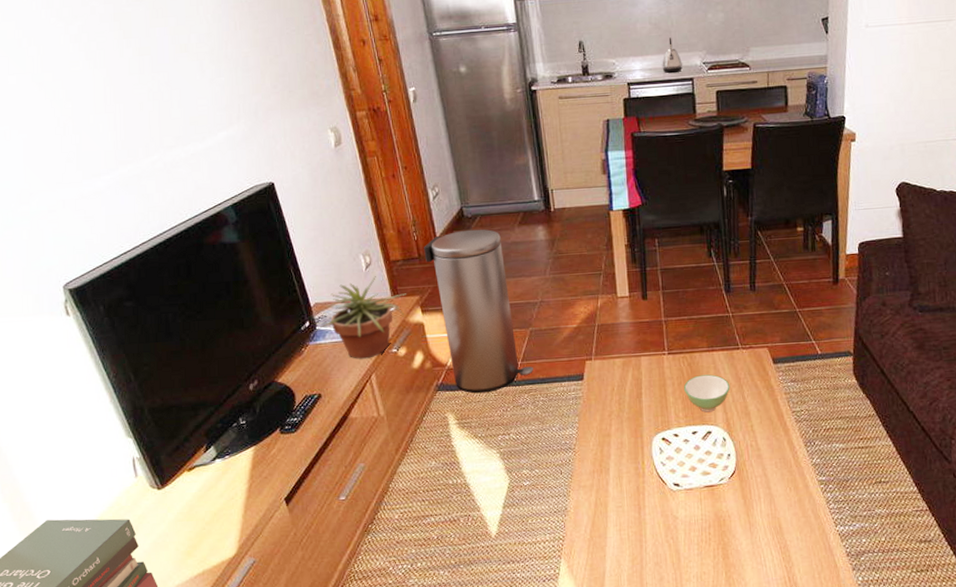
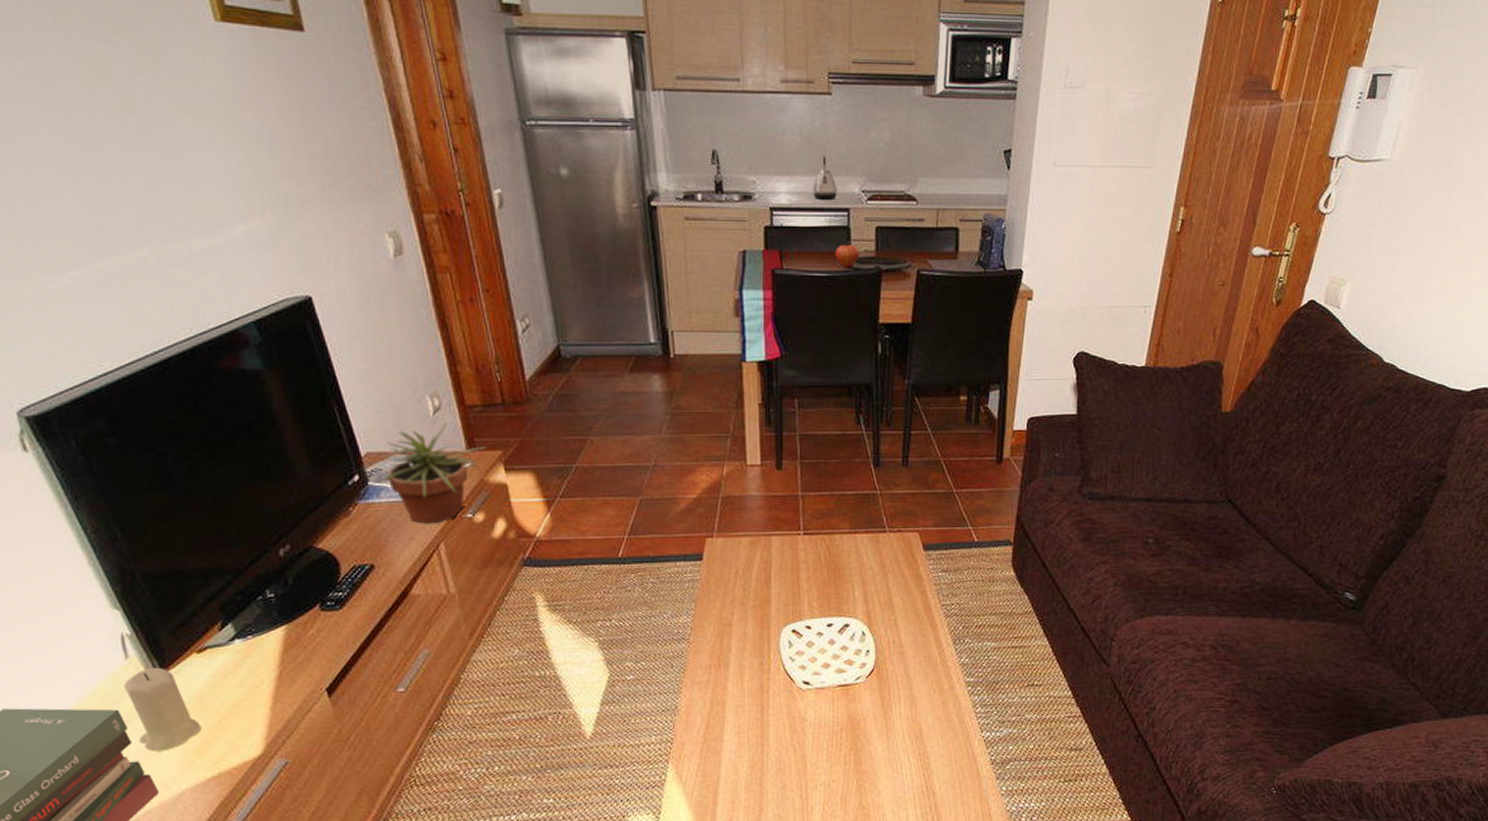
candle: none [134,483,190,553] -> present [123,667,202,752]
pedal bin: present [424,229,533,393] -> none [509,373,642,570]
fruit: none [683,105,704,128] -> present [835,241,859,269]
bowl: present [683,374,730,413] -> none [819,560,873,603]

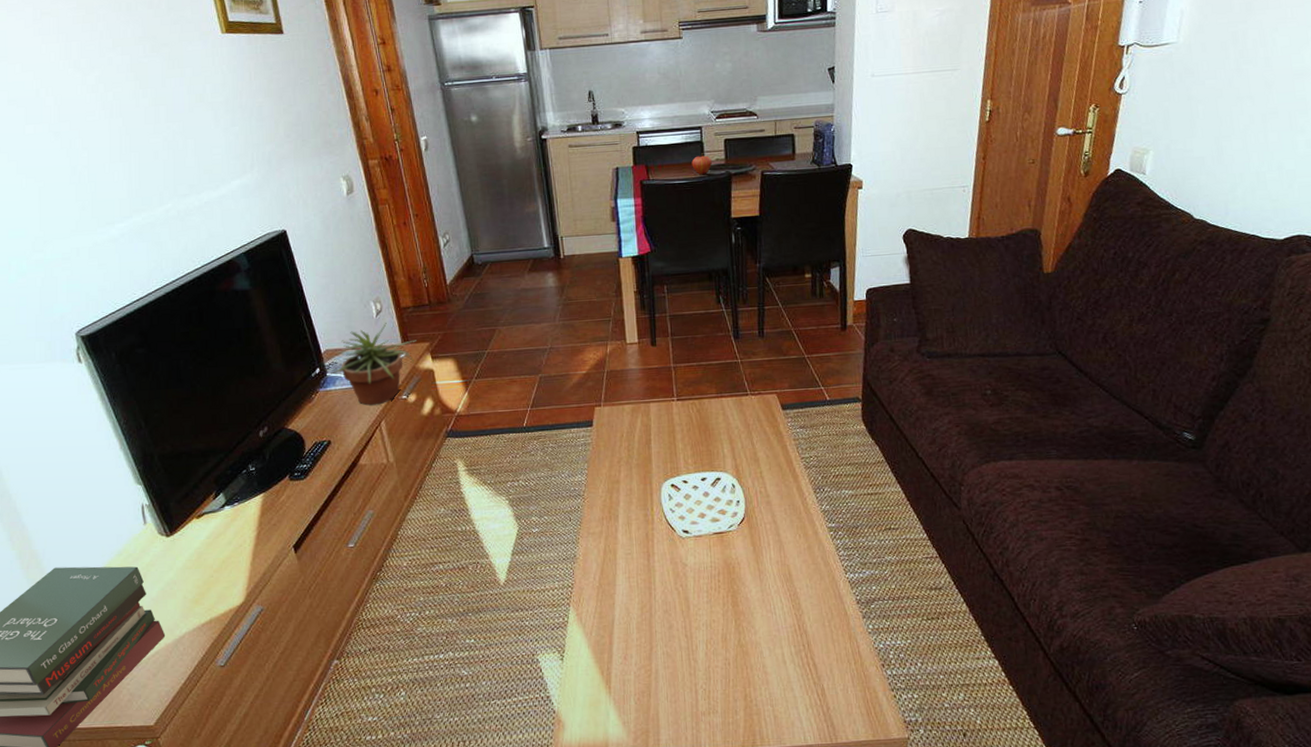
candle: present [123,667,202,752] -> none [142,531,198,601]
kettle: present [813,156,838,200] -> none [670,87,692,122]

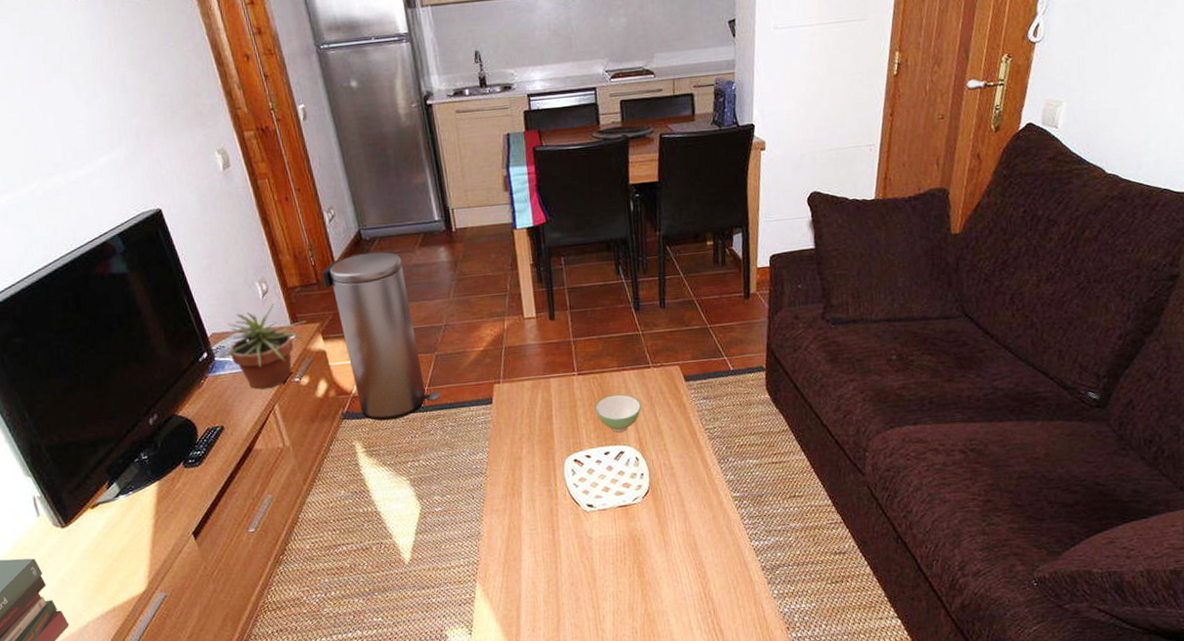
pedal bin: none [434,276,543,439] -> present [322,252,441,420]
fruit: present [691,153,712,175] -> none [586,116,608,140]
bowl: none [692,420,739,459] -> present [594,394,642,433]

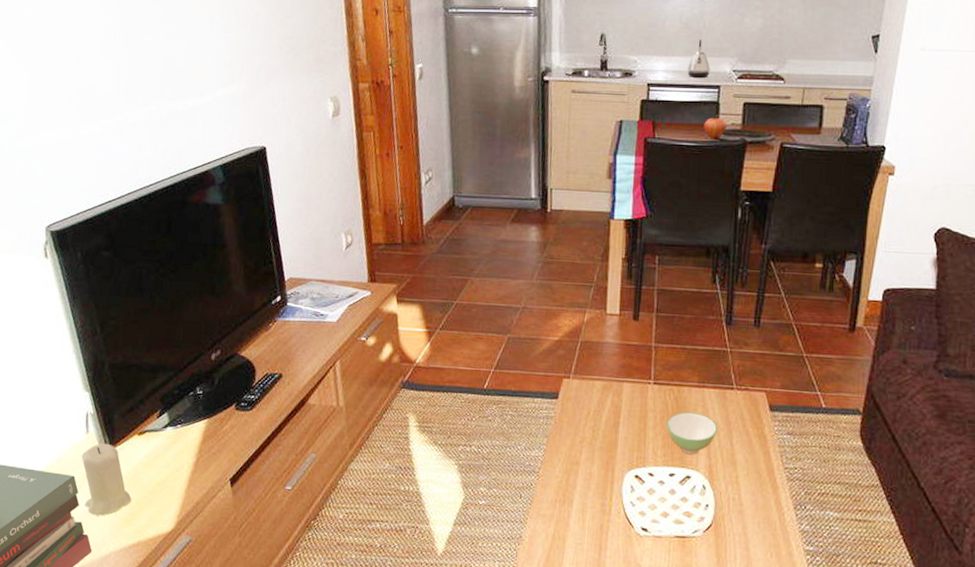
candle: none [37,522,98,592] -> present [81,443,132,516]
potted plant: present [214,303,306,389] -> none [286,256,384,344]
pedal bin: present [322,252,441,420] -> none [408,220,506,397]
kettle: none [562,45,585,83] -> present [687,39,711,78]
fruit: none [586,116,608,140] -> present [704,115,726,140]

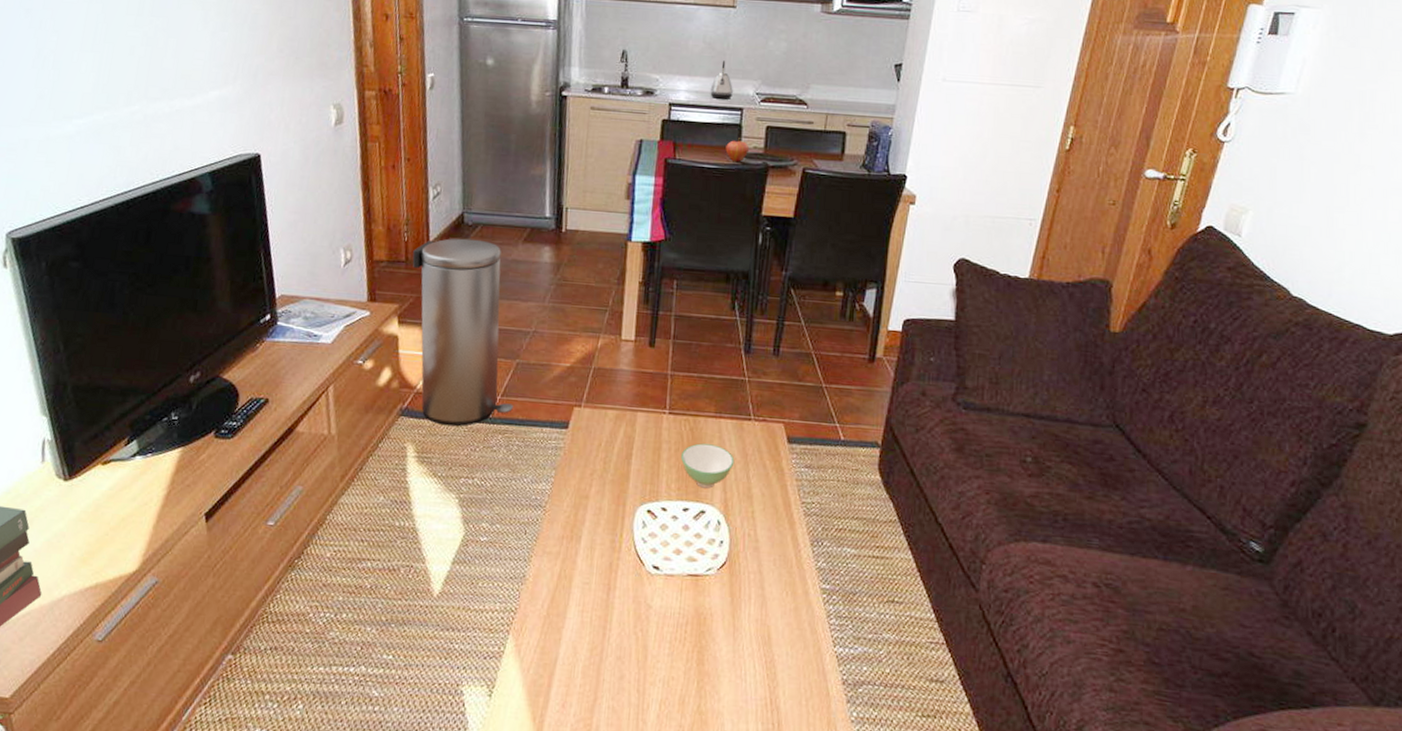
candle: present [81,443,132,516] -> none [34,473,91,555]
pedal bin: none [408,220,506,397] -> present [412,238,513,426]

